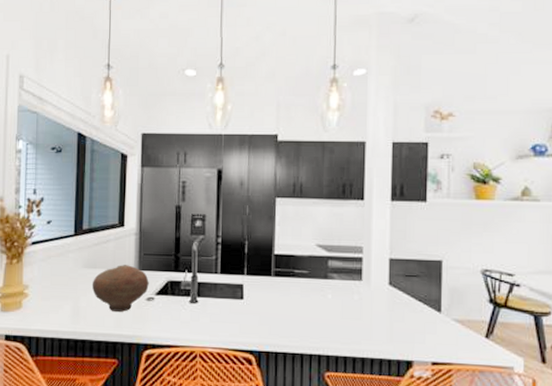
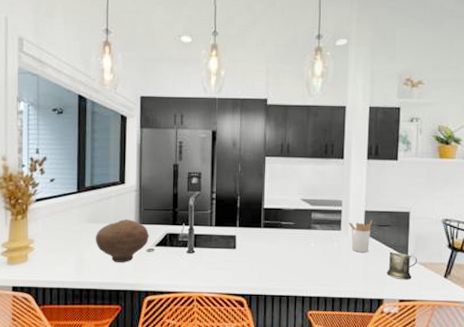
utensil holder: none [371,269,399,307] -> present [349,220,373,253]
mug: none [416,307,452,339] -> present [387,252,417,280]

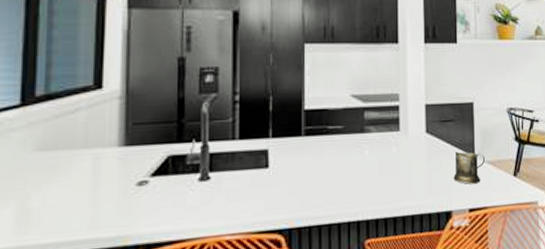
bowl: present [95,219,149,262] -> none [50,140,141,208]
utensil holder: present [349,220,373,253] -> none [408,115,435,157]

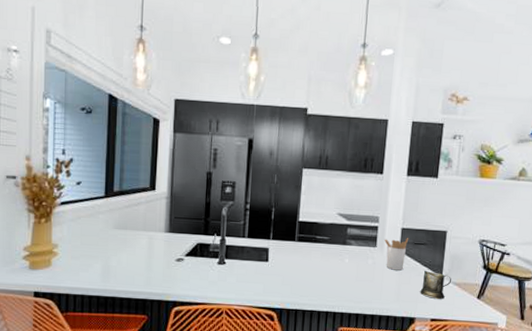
utensil holder: none [408,115,435,157] -> present [384,238,409,271]

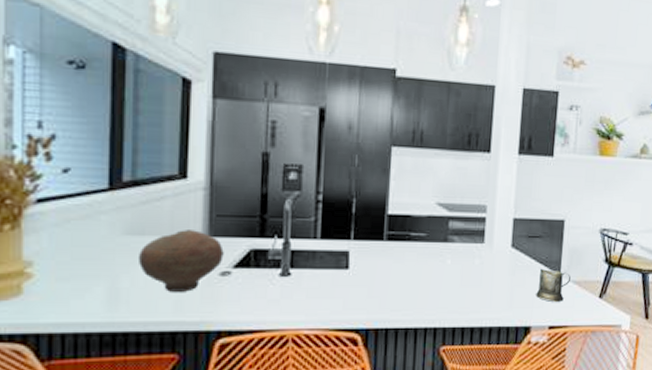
bowl: none [122,227,179,271] -> present [137,230,224,292]
utensil holder: present [384,238,409,271] -> none [494,230,522,270]

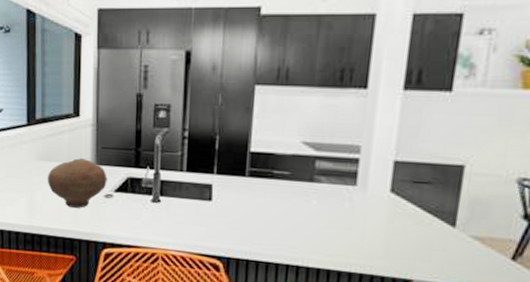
mug: present [536,269,571,302] -> none [420,219,470,258]

